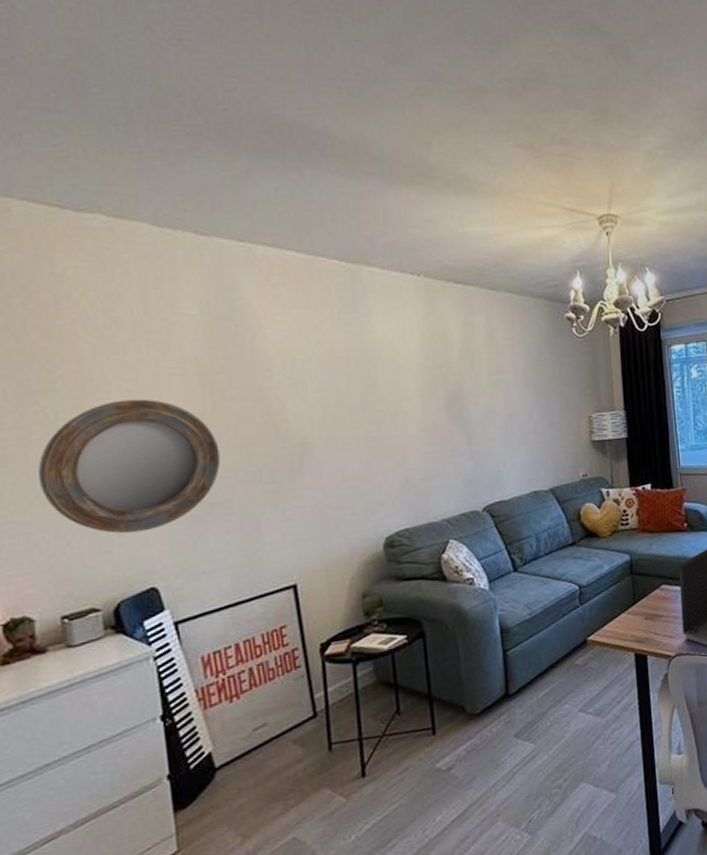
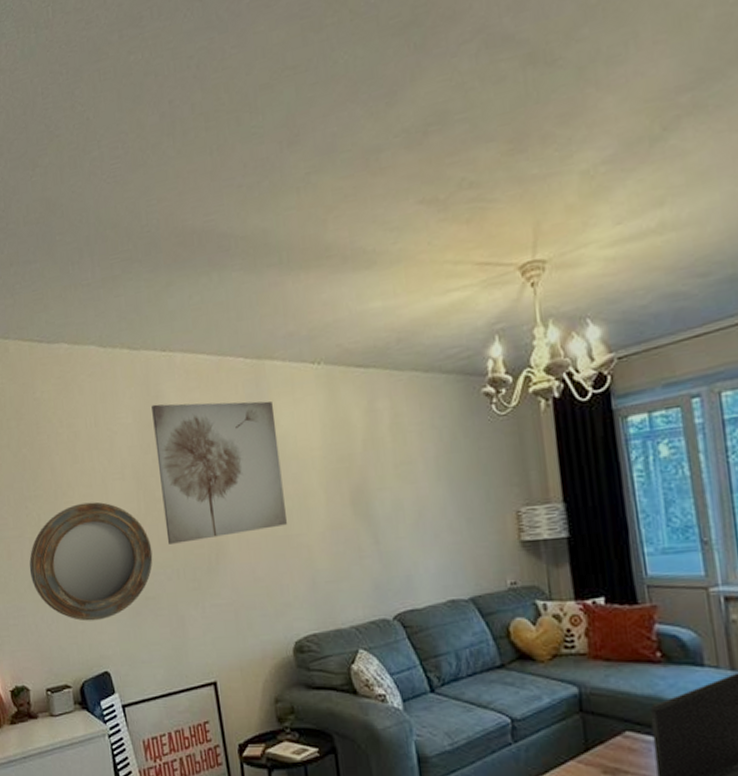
wall art: none [224,297,382,446] -> present [151,401,288,544]

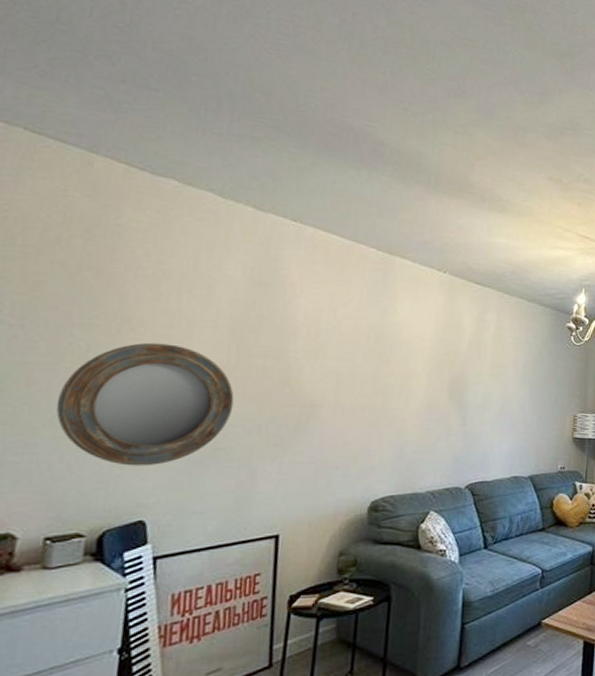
wall art: present [151,401,288,544] -> none [254,266,396,401]

